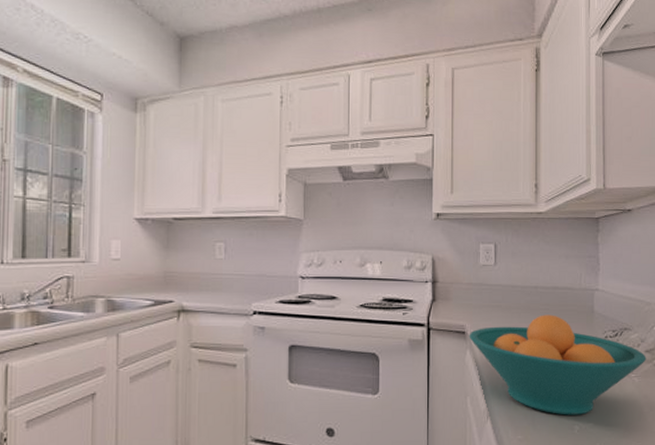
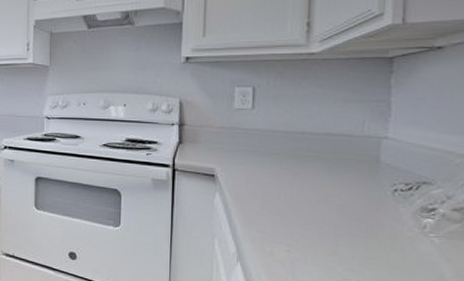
fruit bowl: present [469,314,647,415] -> none [219,162,454,271]

